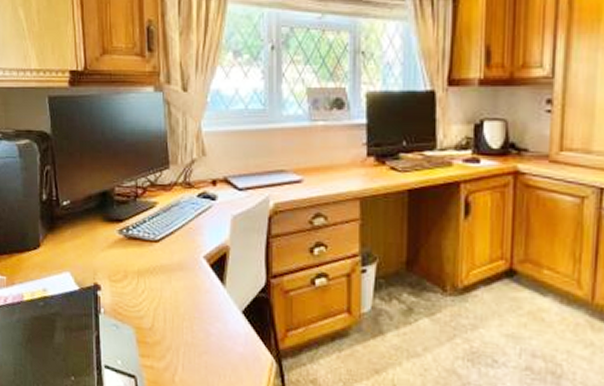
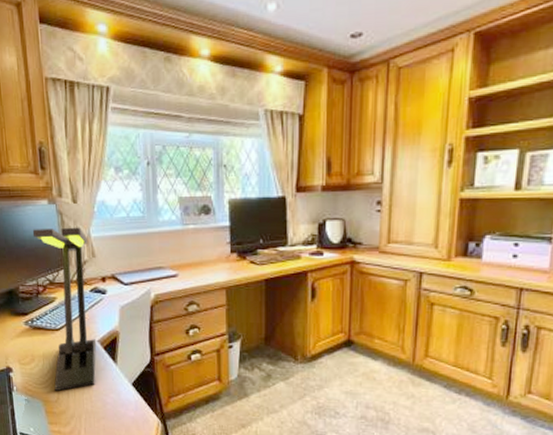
desk lamp: none [134,119,202,316] -> present [32,227,97,391]

